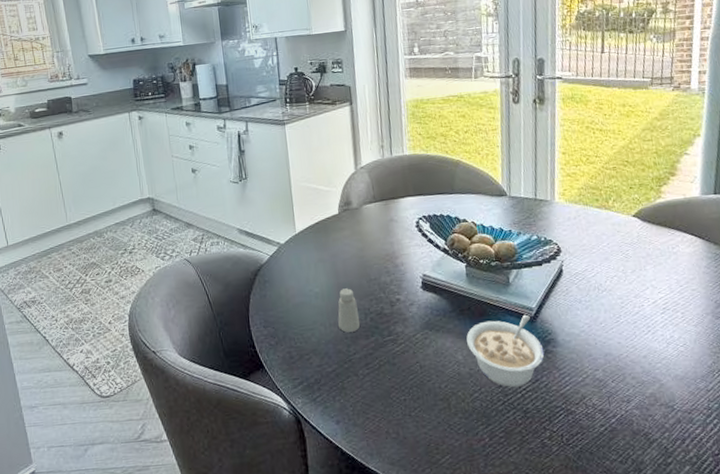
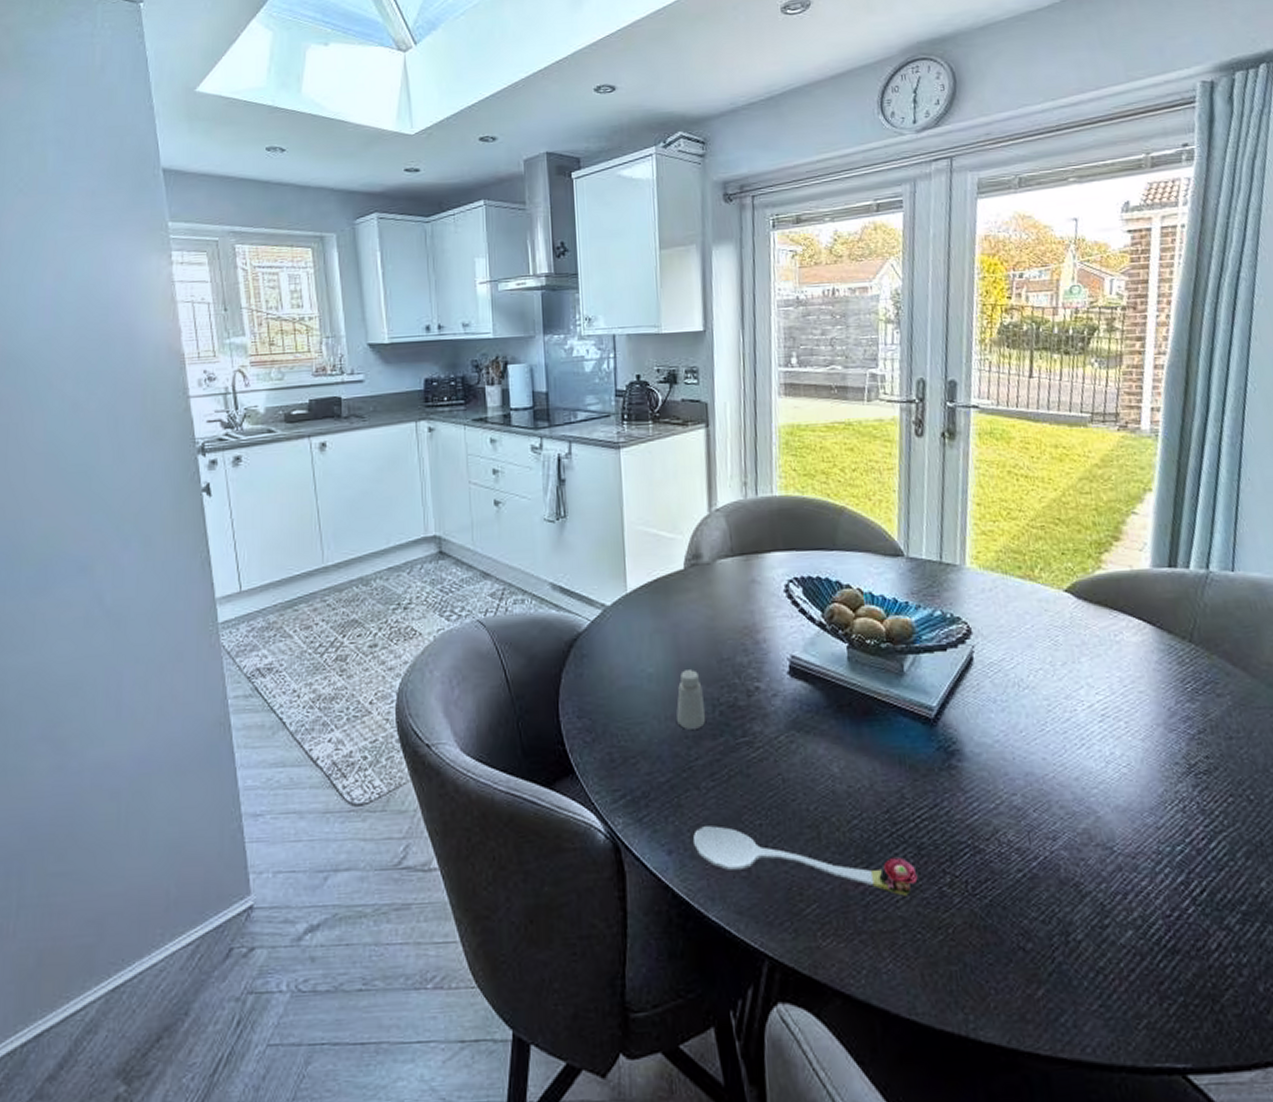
spoon: none [355,402,525,448] -> present [693,826,918,896]
legume: present [466,314,545,388] -> none [845,715,947,814]

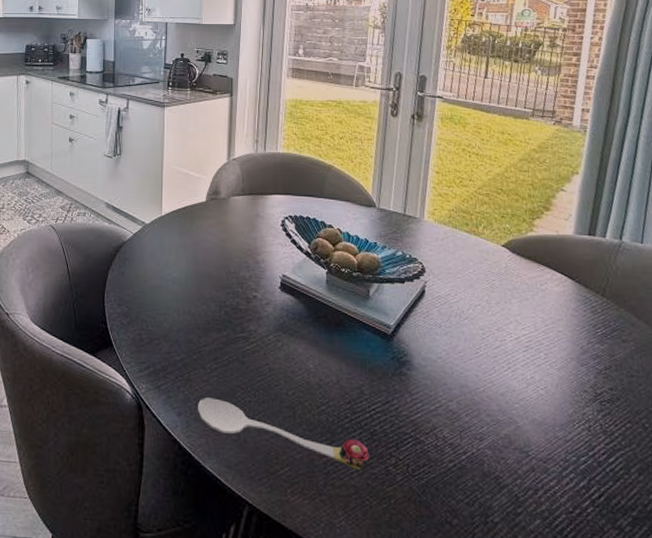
saltshaker: present [676,670,706,729] -> none [192,278,214,323]

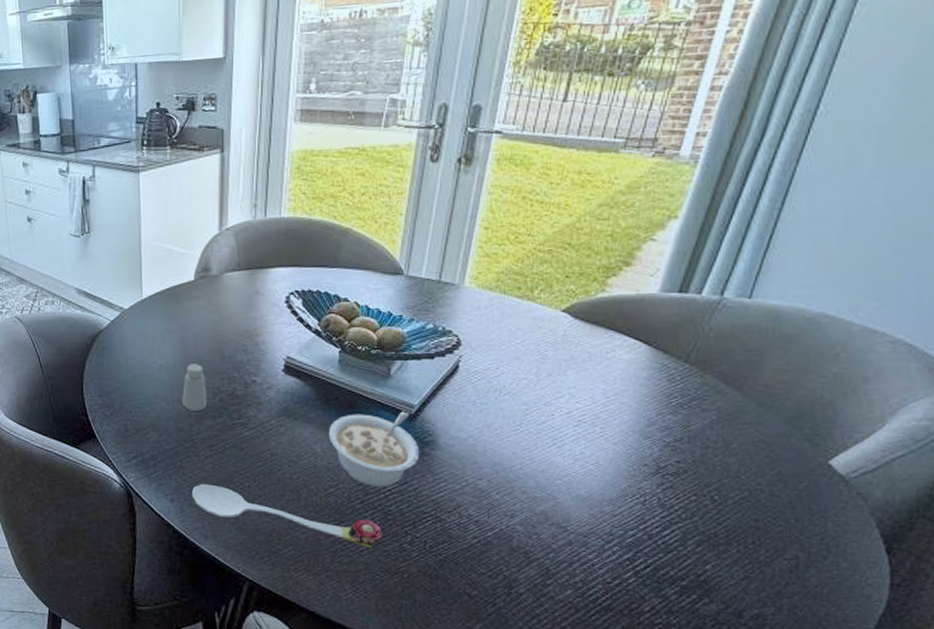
saltshaker: none [192,278,214,323] -> present [182,364,208,411]
legume: none [320,331,398,407] -> present [329,411,420,488]

